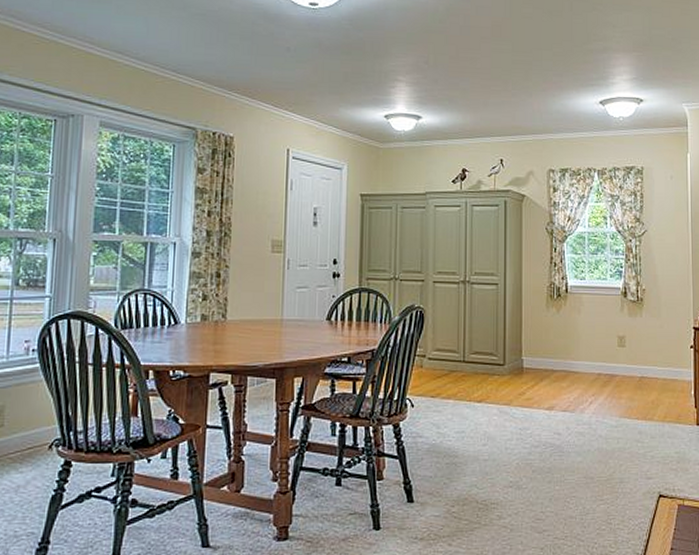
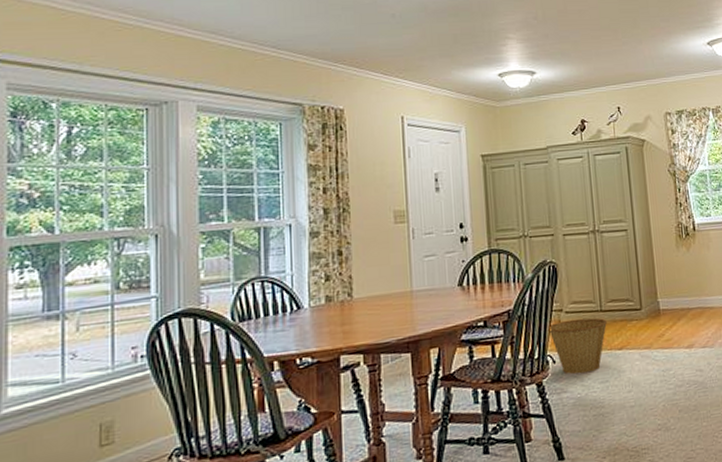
basket: none [408,366,468,421] -> present [547,318,607,375]

